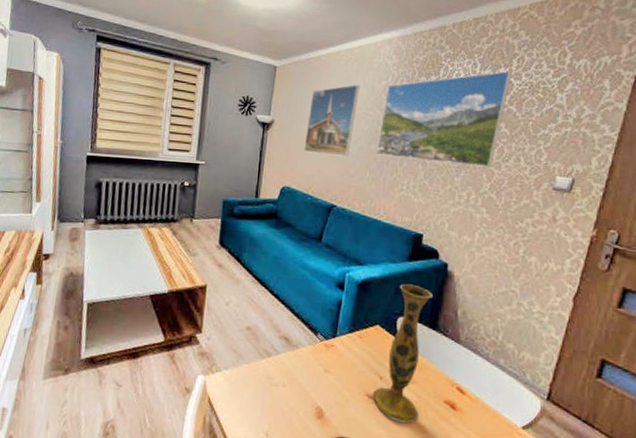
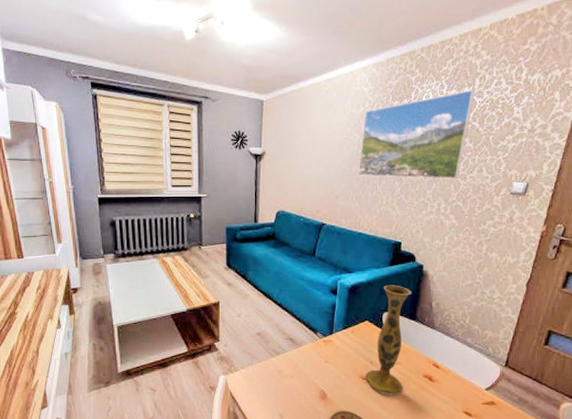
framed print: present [304,85,360,157] -> none [294,113,340,180]

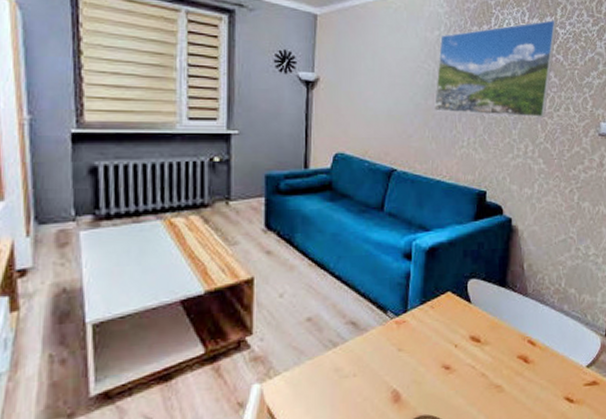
vase: present [365,285,411,395] -> none [448,244,500,387]

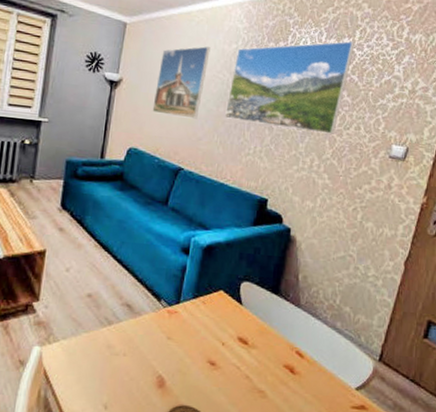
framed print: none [356,35,412,115] -> present [152,46,211,119]

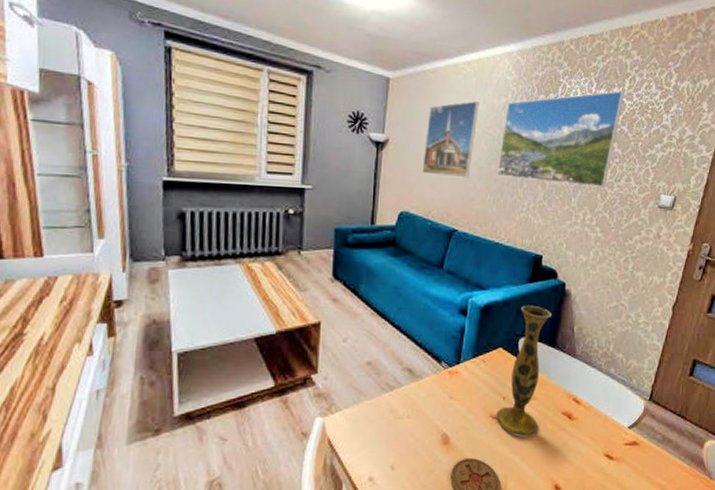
vase: none [214,248,276,388] -> present [496,305,552,437]

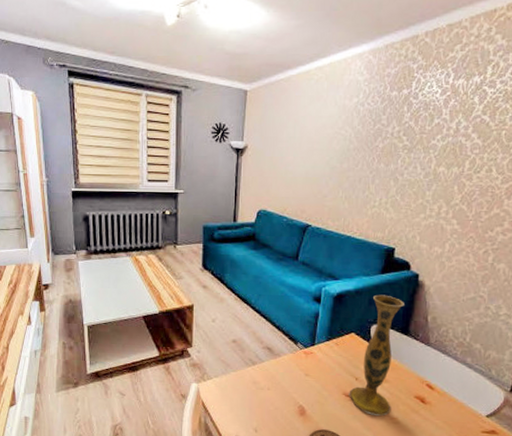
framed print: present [422,101,479,178] -> none [278,104,331,177]
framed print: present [496,90,625,187] -> none [348,78,487,179]

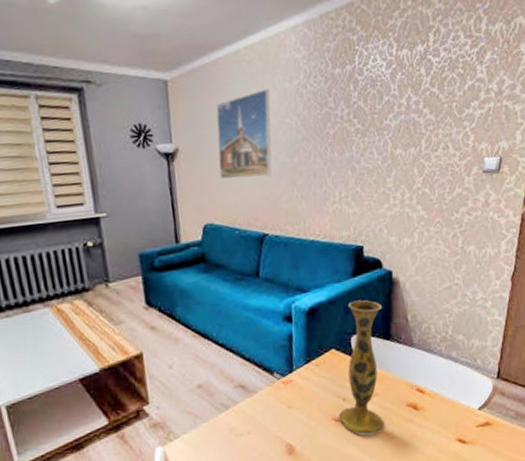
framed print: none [278,104,331,177] -> present [215,89,272,179]

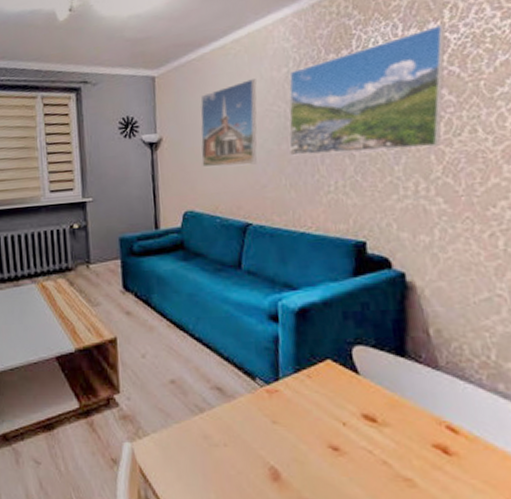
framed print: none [300,47,431,168] -> present [289,24,446,156]
vase: present [338,300,385,436] -> none [336,304,401,476]

